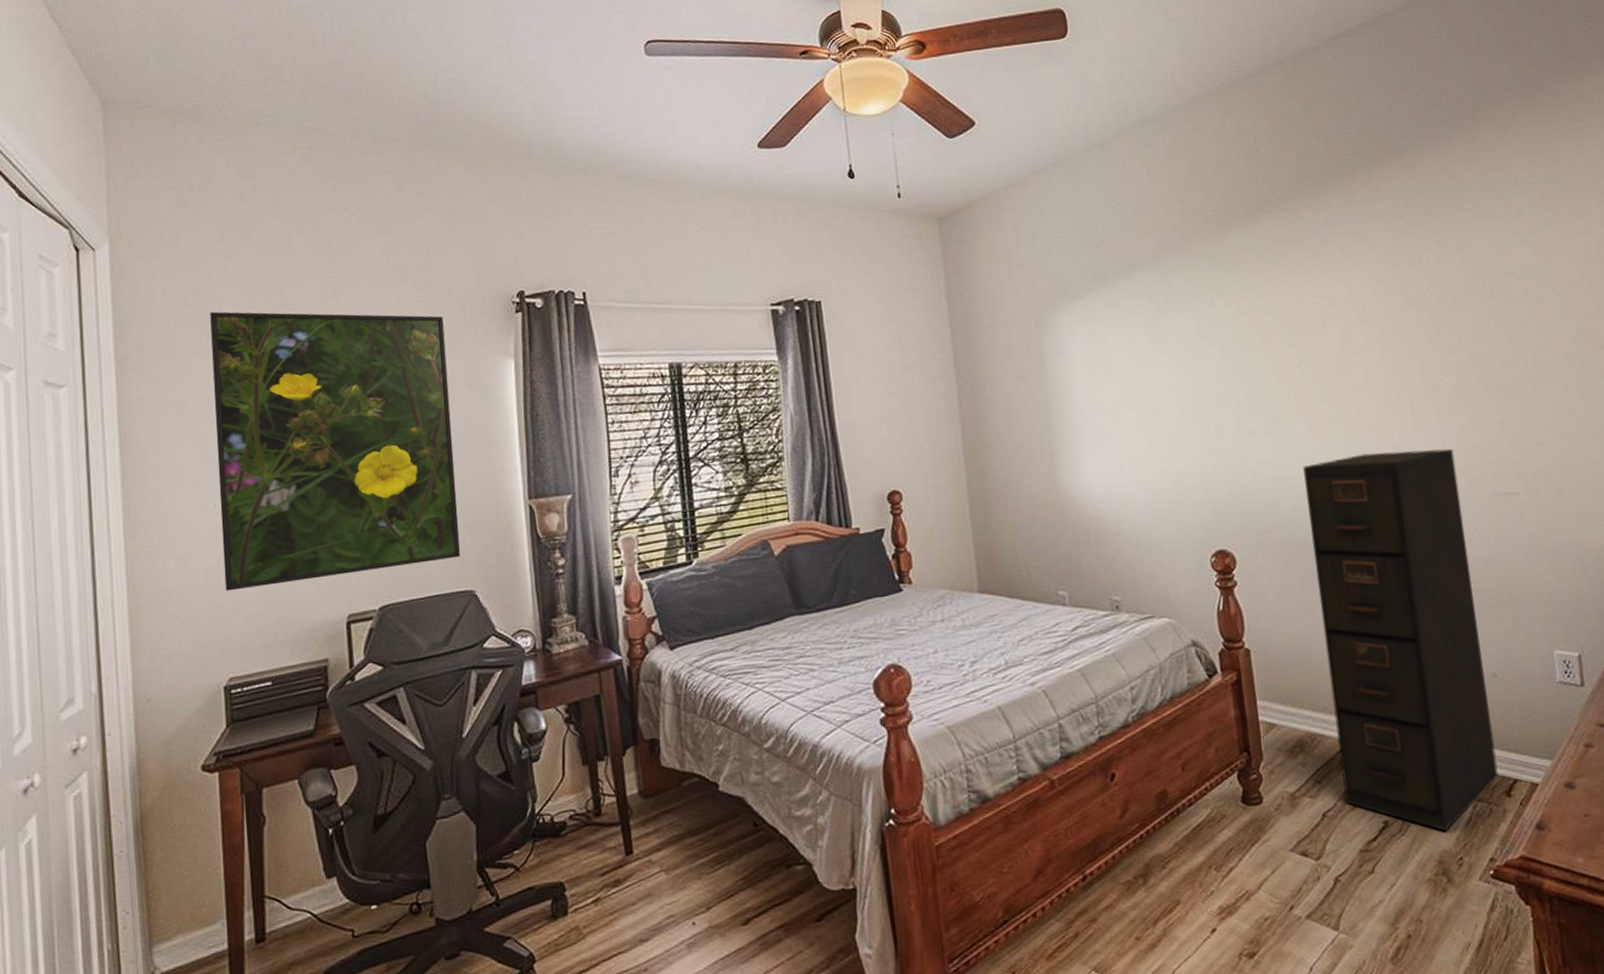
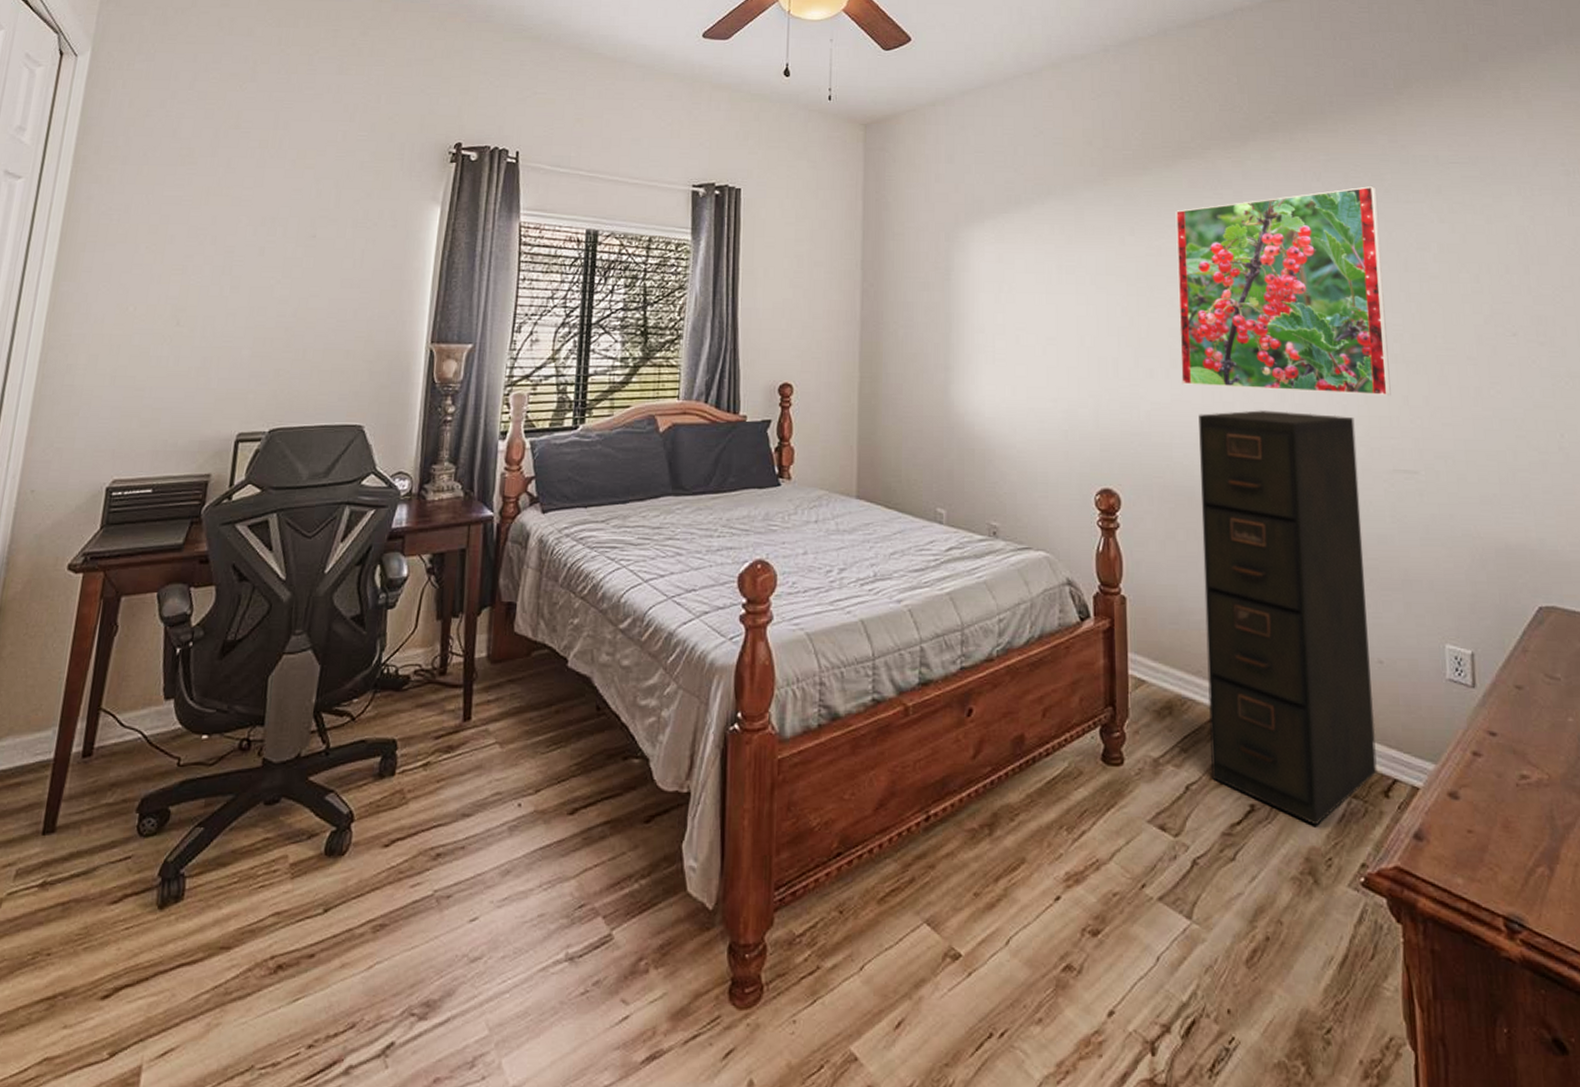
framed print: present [210,311,461,591] -> none [127,126,382,394]
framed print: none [1261,217,1487,440] -> present [1175,186,1391,396]

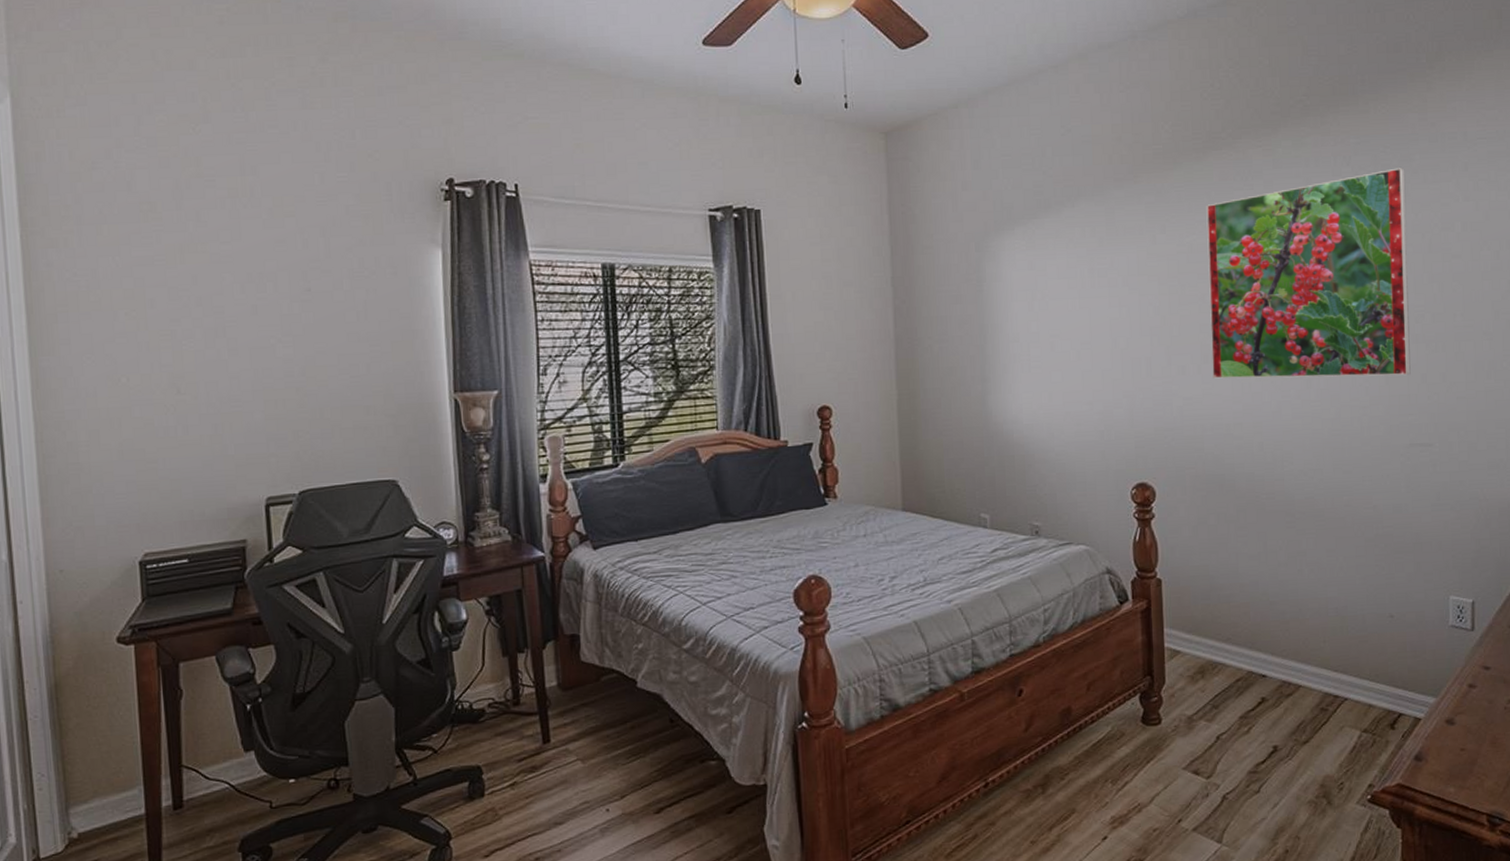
filing cabinet: present [1198,410,1377,826] -> none [1229,396,1385,758]

